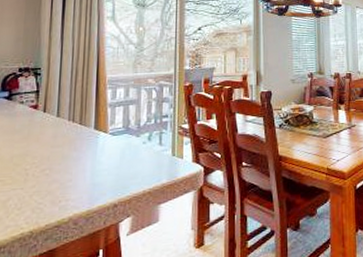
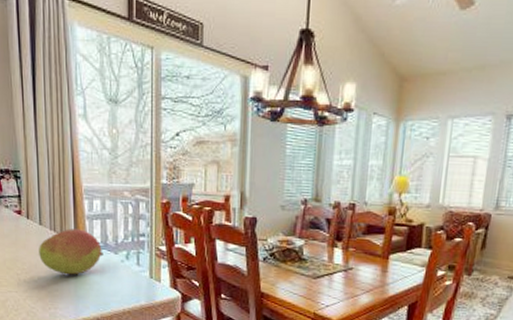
fruit: none [53,117,125,163] -> present [39,228,103,275]

